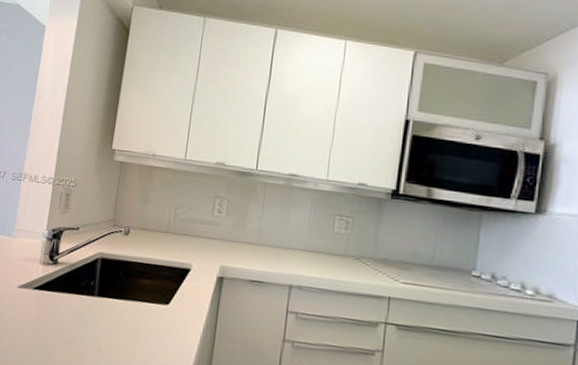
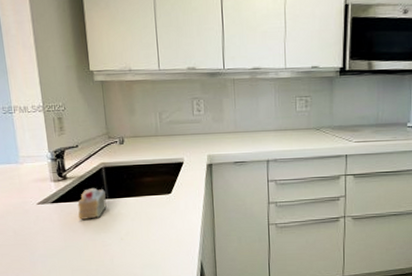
cake slice: none [57,279,95,318] -> present [77,187,107,220]

